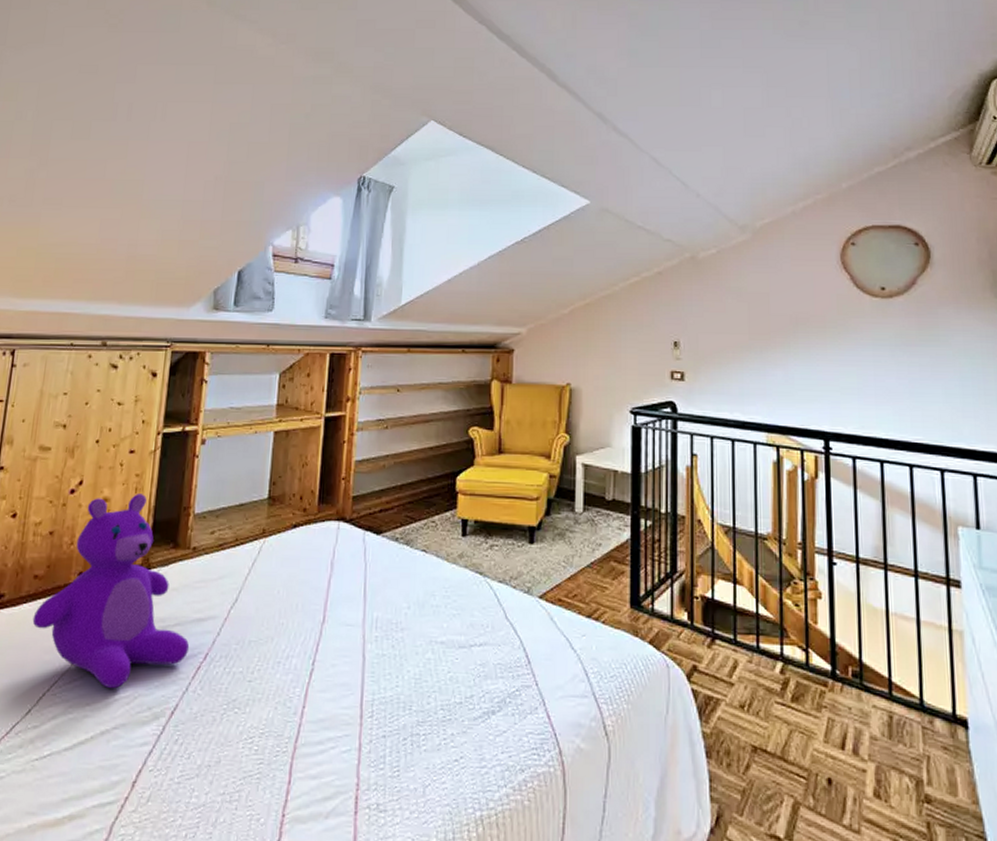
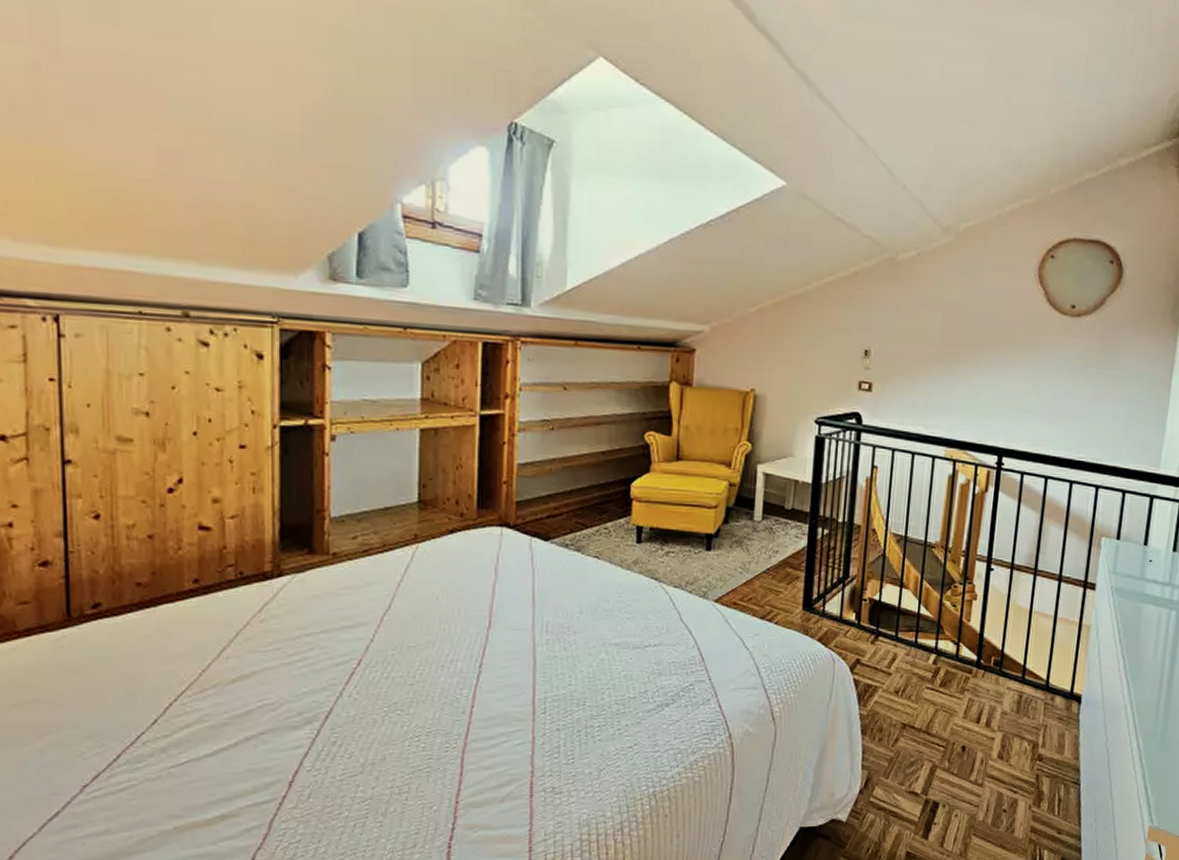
teddy bear: present [32,494,190,689] -> none [142,494,340,697]

